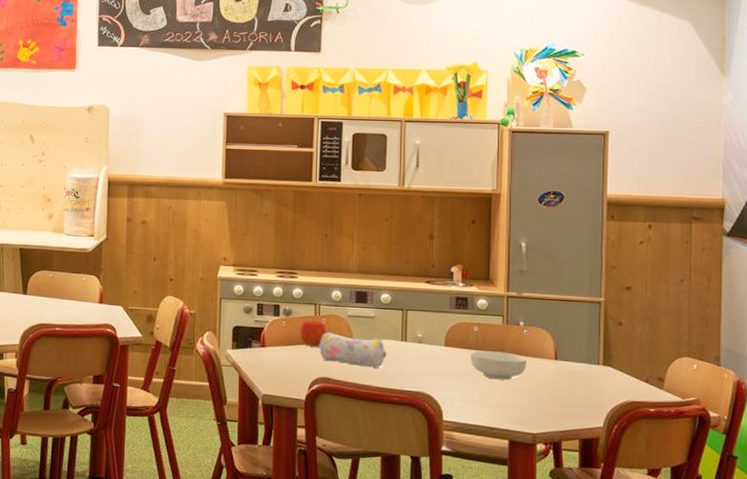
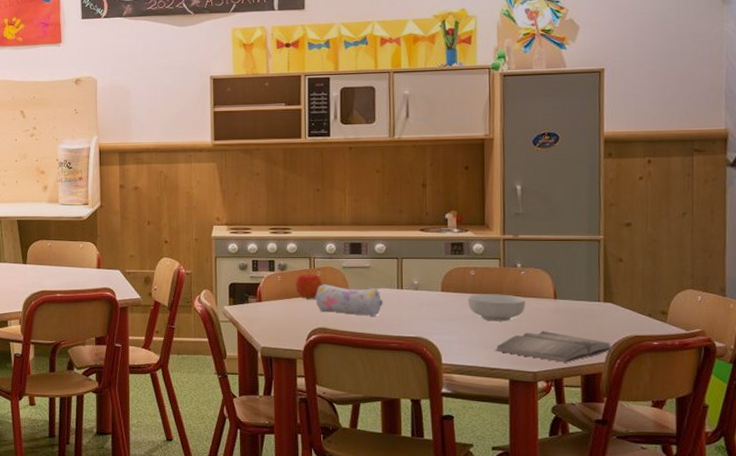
hardback book: none [496,391,612,426] -> present [495,330,614,363]

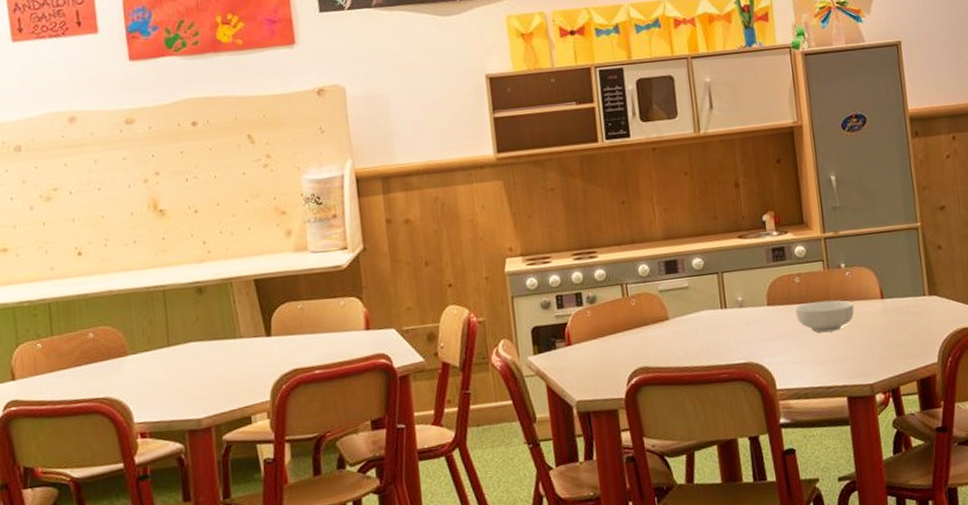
apple: present [296,271,322,299] -> none [608,301,639,334]
pencil case: present [316,283,383,316] -> none [632,310,708,347]
hardback book: present [495,330,614,363] -> none [829,335,944,369]

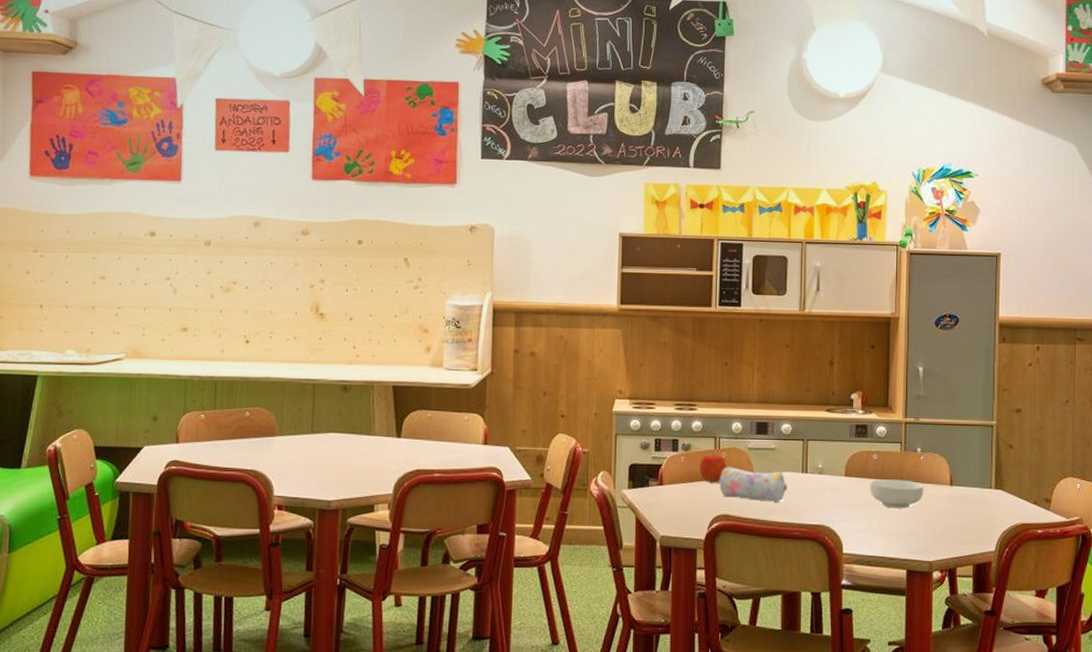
apple: none [608,301,639,334] -> present [699,452,727,483]
pencil case: none [632,310,708,347] -> present [719,466,787,502]

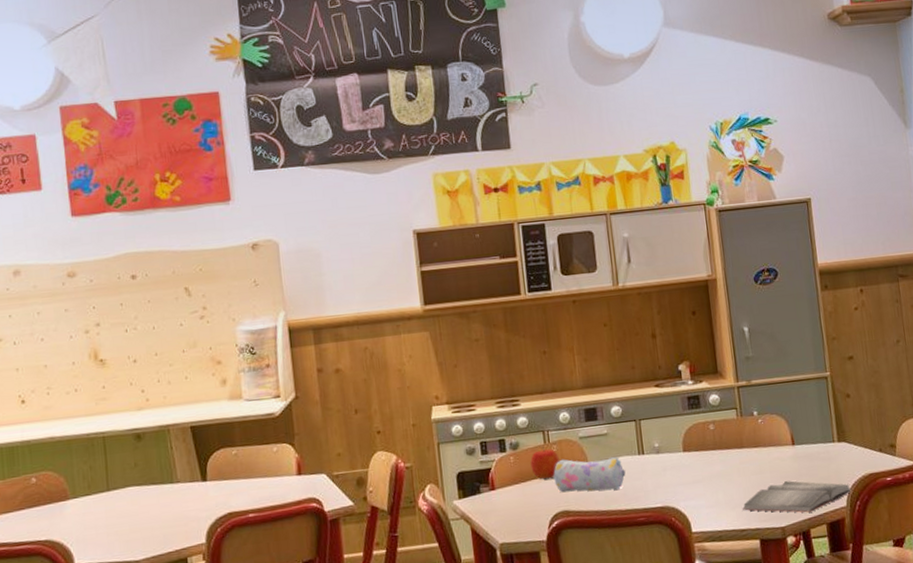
cereal bowl: present [870,479,924,509] -> none [710,446,767,478]
hardback book: none [894,517,1003,552] -> present [742,480,853,513]

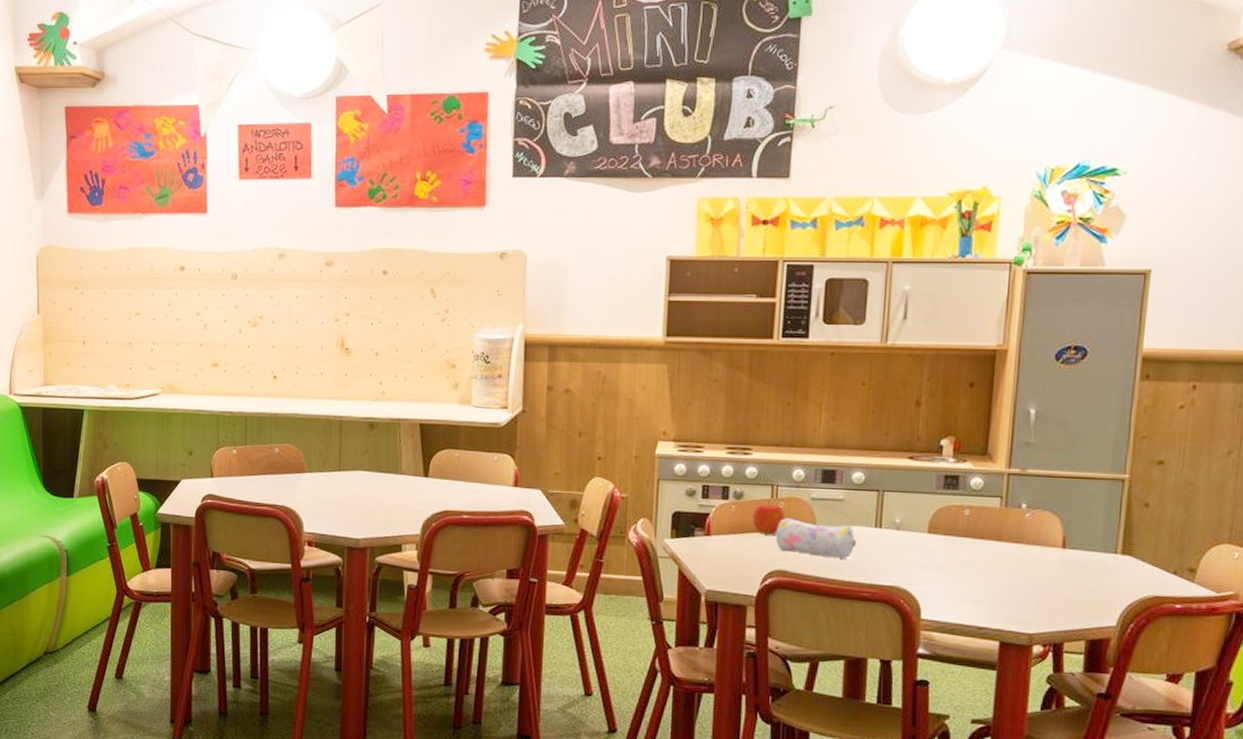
hardback book: present [742,480,853,513] -> none [986,584,1128,625]

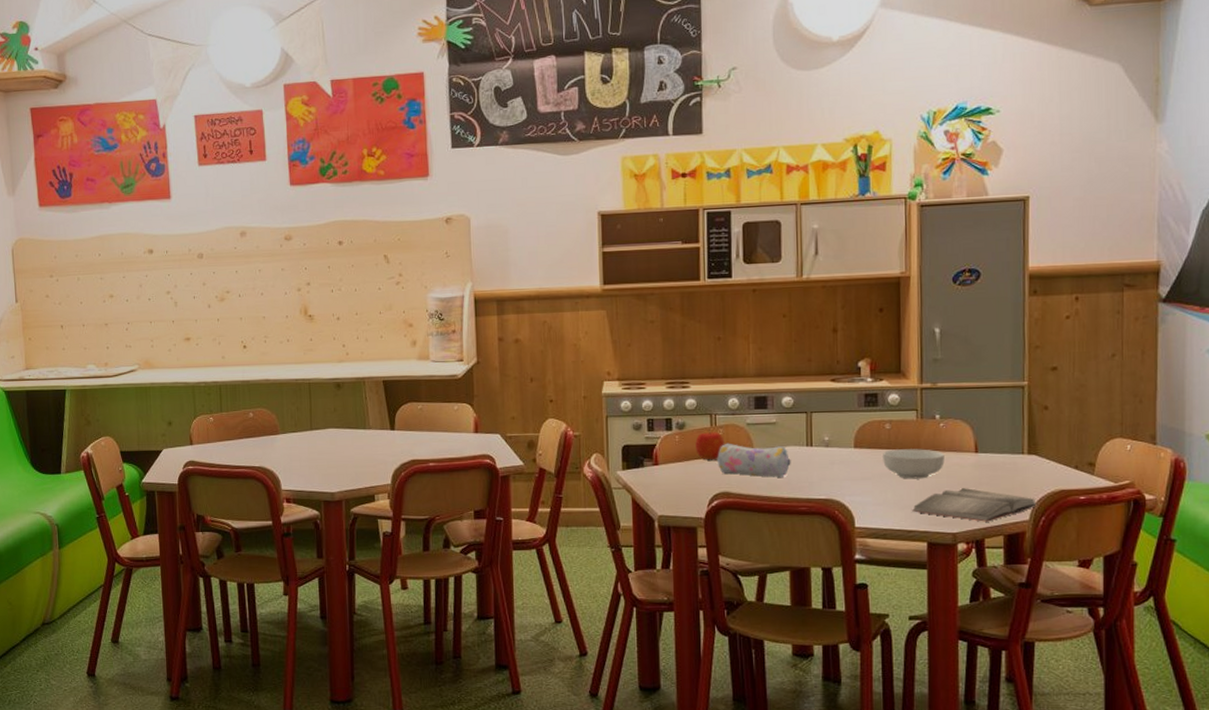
cereal bowl: none [958,538,1028,573] -> present [883,449,945,479]
hardback book: none [986,584,1128,625] -> present [912,487,1038,522]

